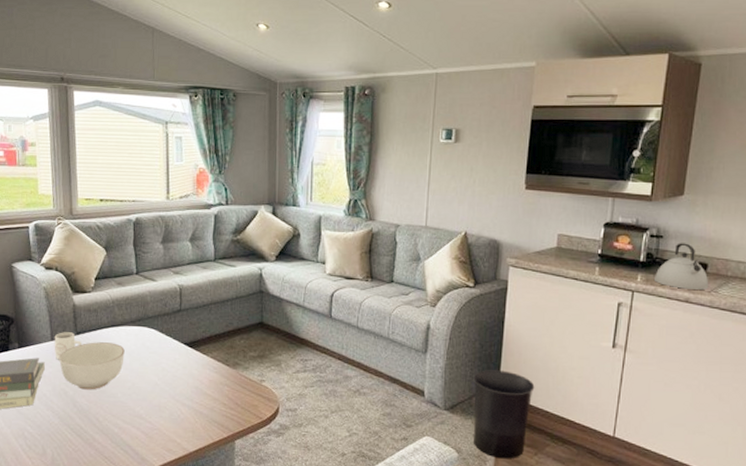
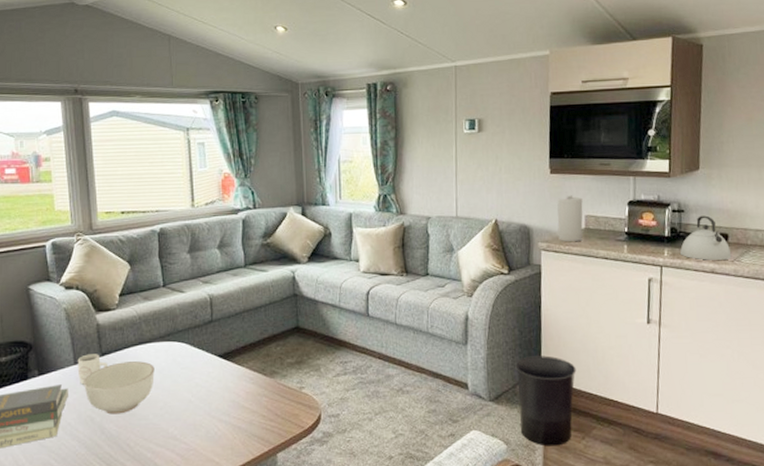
paper towel holder: none [528,212,557,261] -> present [557,195,583,242]

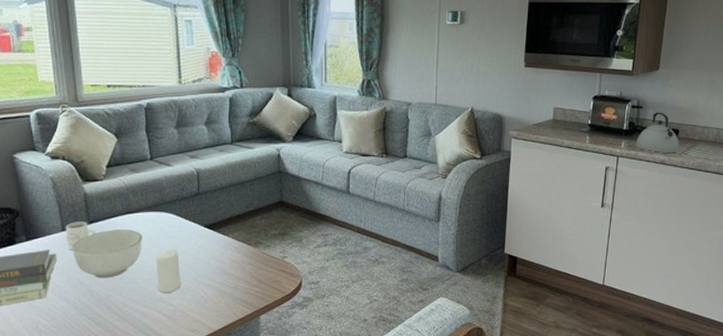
candle: none [168,382,194,429] -> present [156,250,181,293]
waste bin: present [515,355,577,446] -> none [482,233,536,312]
paper towel holder: present [557,195,583,242] -> none [528,88,553,132]

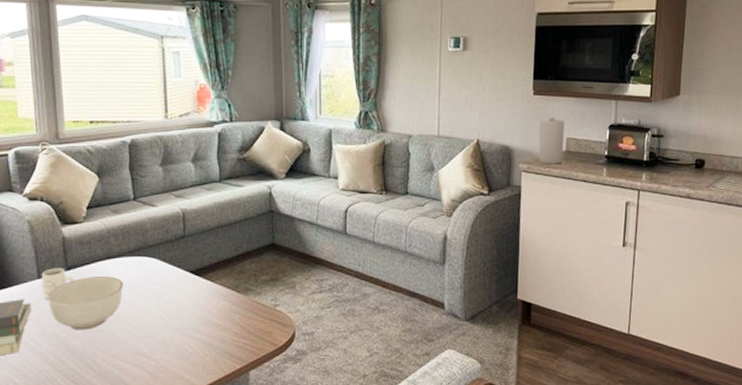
candle: present [156,250,181,293] -> none [137,298,164,346]
paper towel holder: none [528,88,553,132] -> present [539,117,565,165]
kettle: present [635,112,680,154] -> none [657,141,707,187]

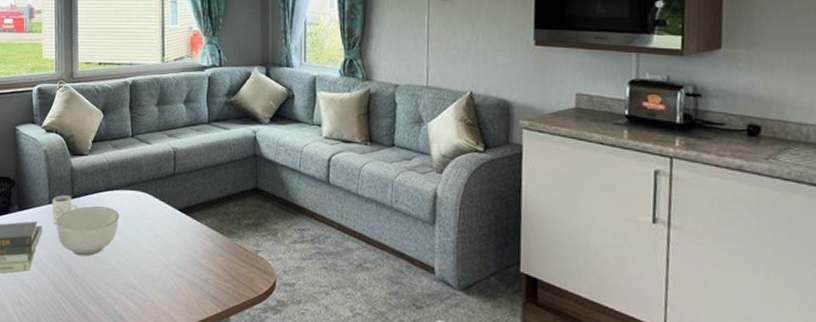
paper towel holder: present [539,117,565,165] -> none [542,70,574,123]

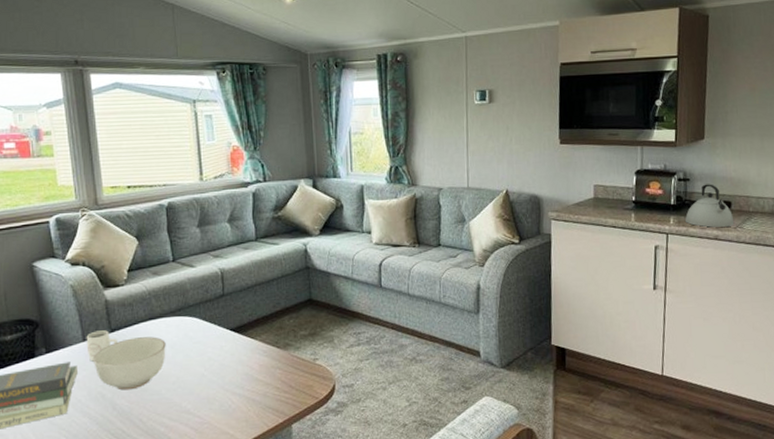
kettle: none [695,102,766,157] -> present [684,184,735,228]

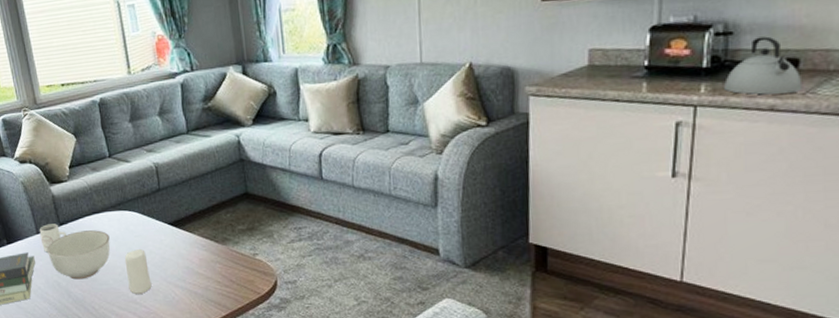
candle: none [180,356,208,404] -> present [124,249,152,294]

